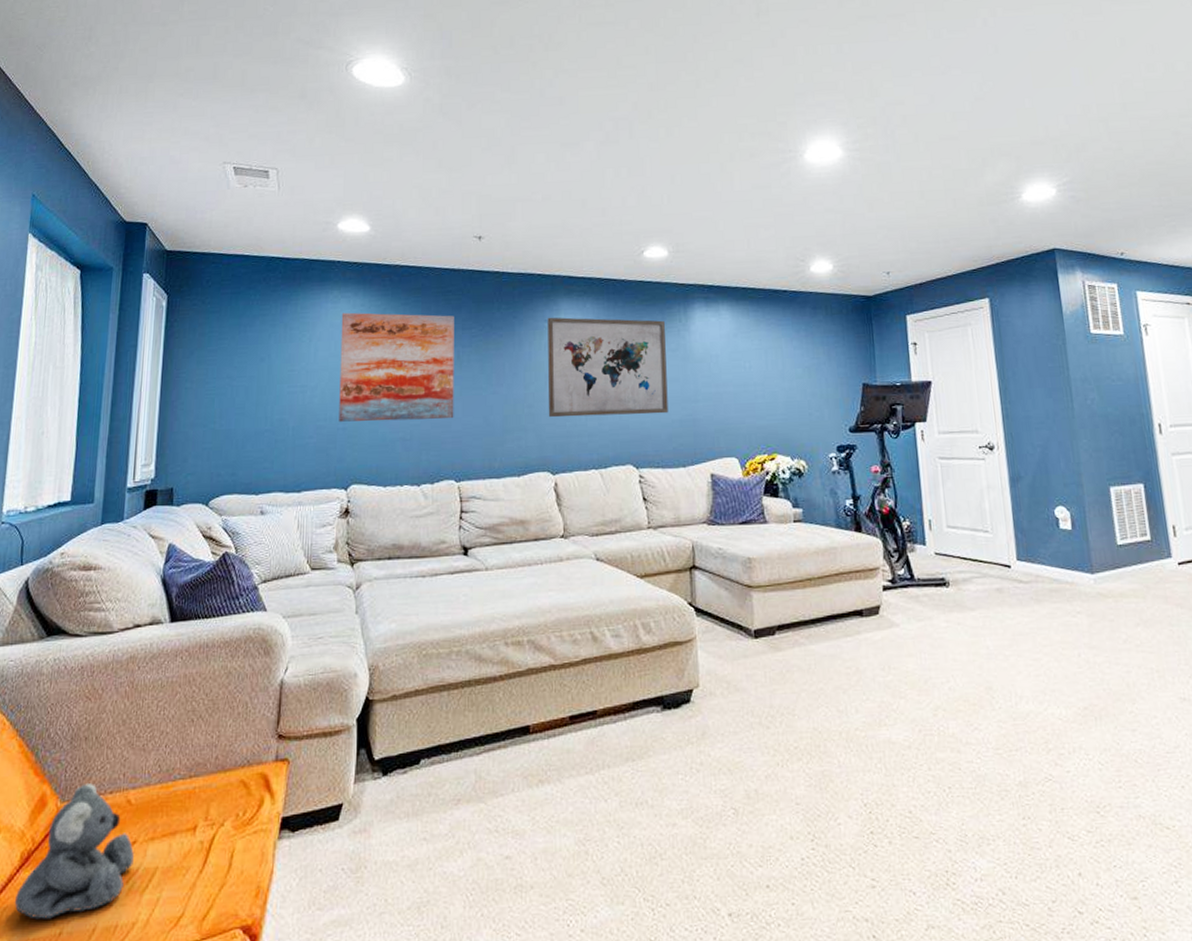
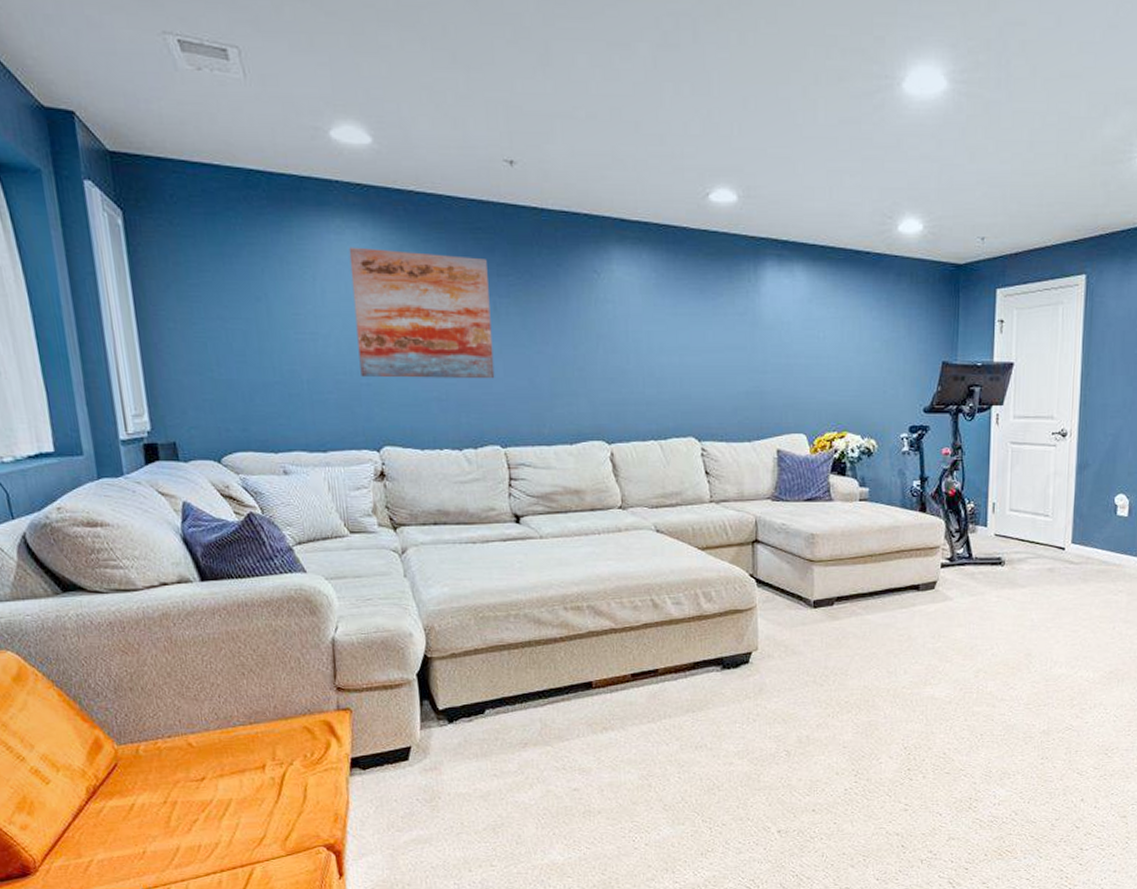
koala plush: present [14,783,134,919] -> none [89,729,206,841]
wall art: present [547,317,669,418] -> none [597,267,734,384]

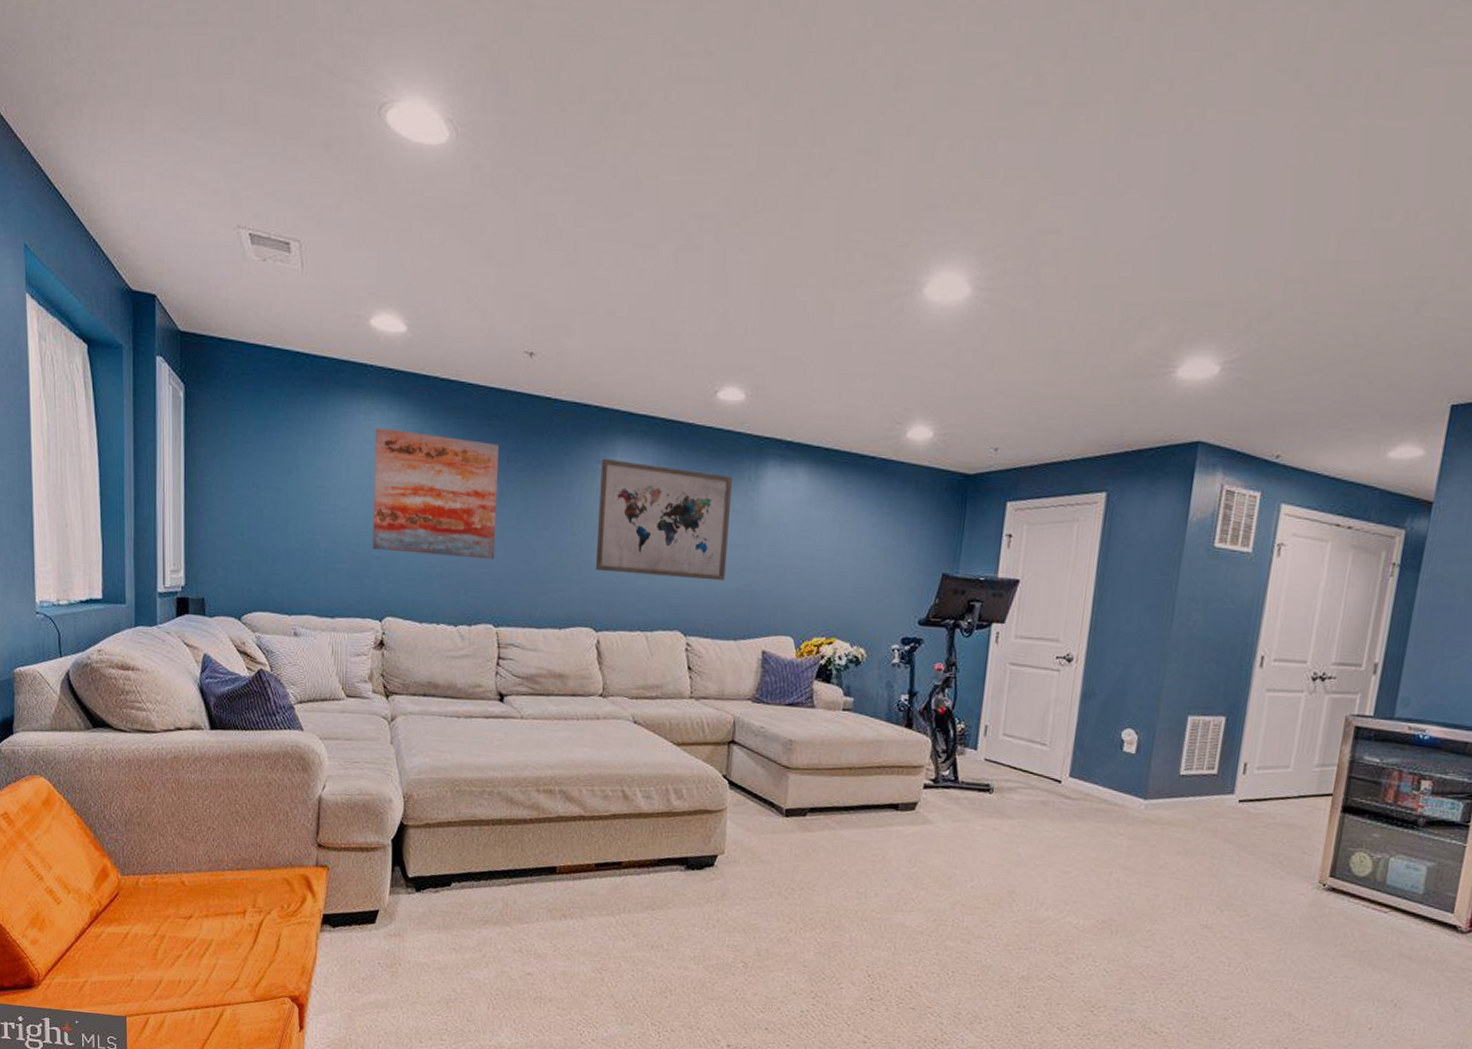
wall art: none [597,267,734,384] -> present [595,458,732,581]

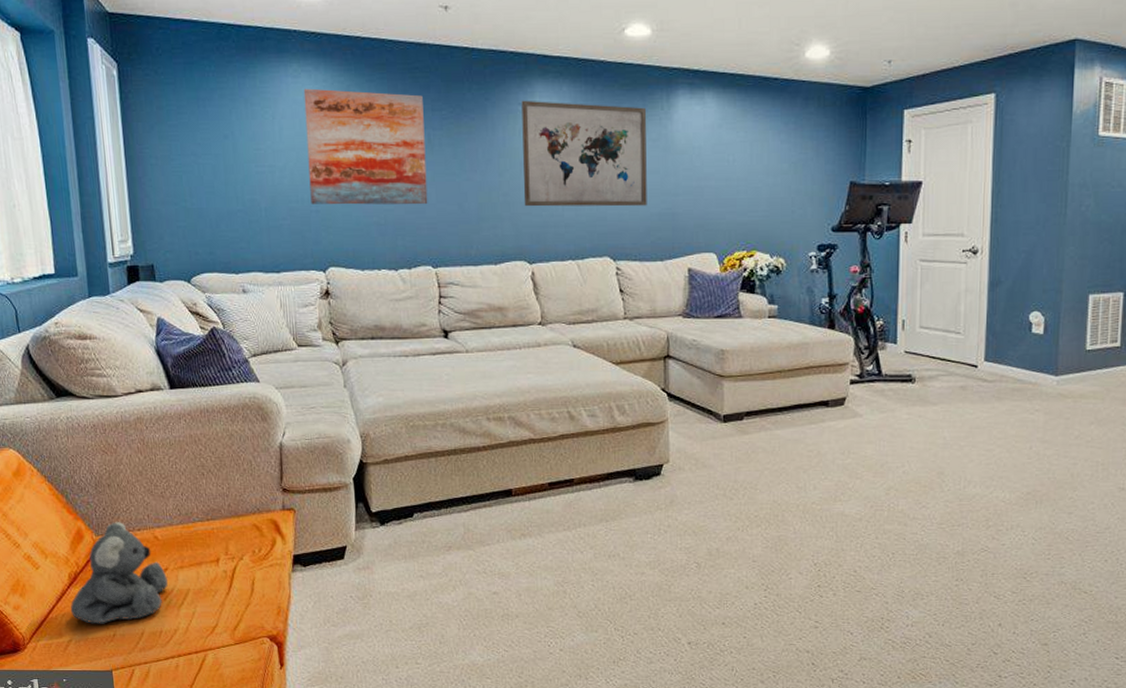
koala plush: none [88,862,191,968] -> present [70,522,168,624]

